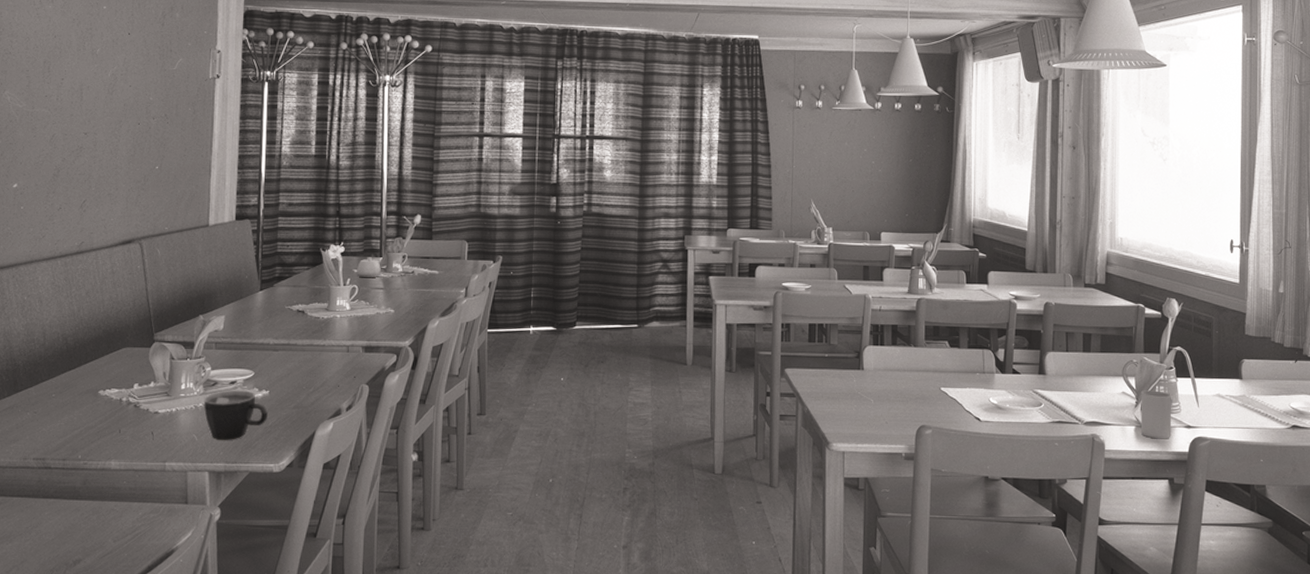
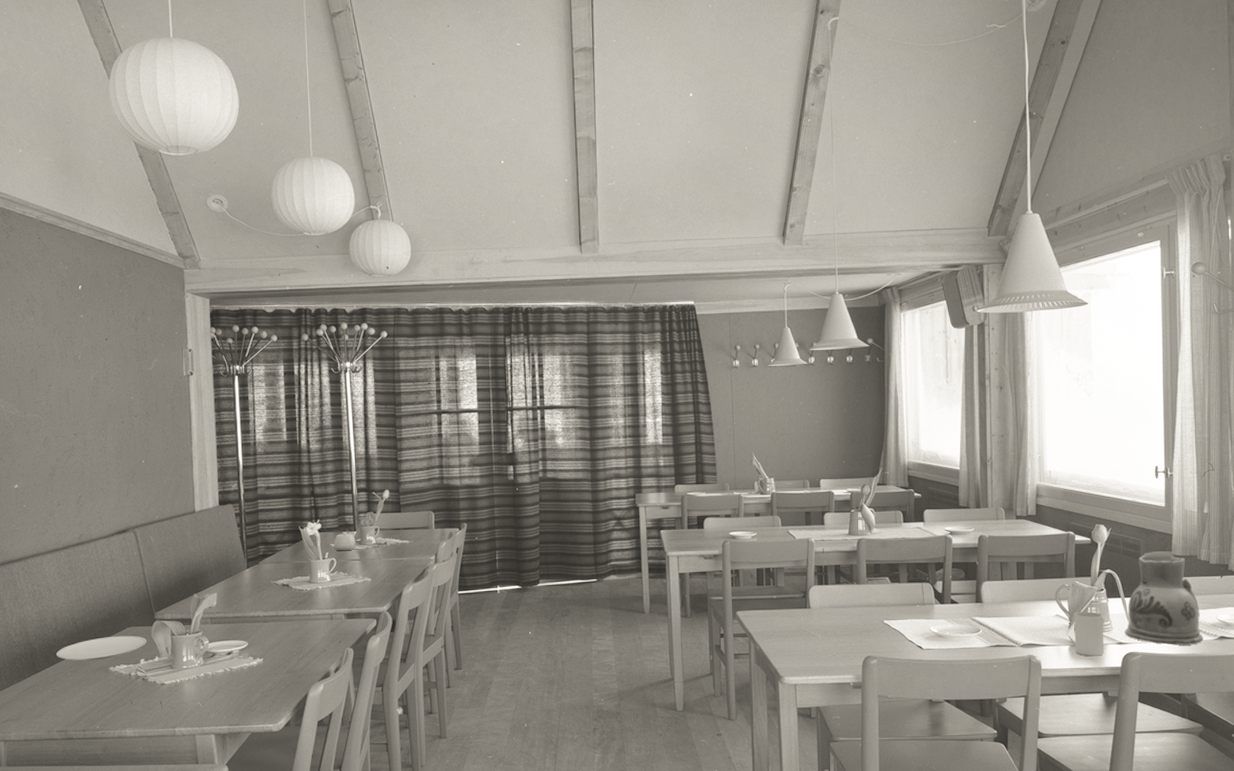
plate: none [41,356,143,382] -> present [56,635,147,661]
cup: present [203,390,269,440] -> none [204,659,264,705]
ceramic pitcher: none [1193,330,1275,433] -> present [1124,551,1203,646]

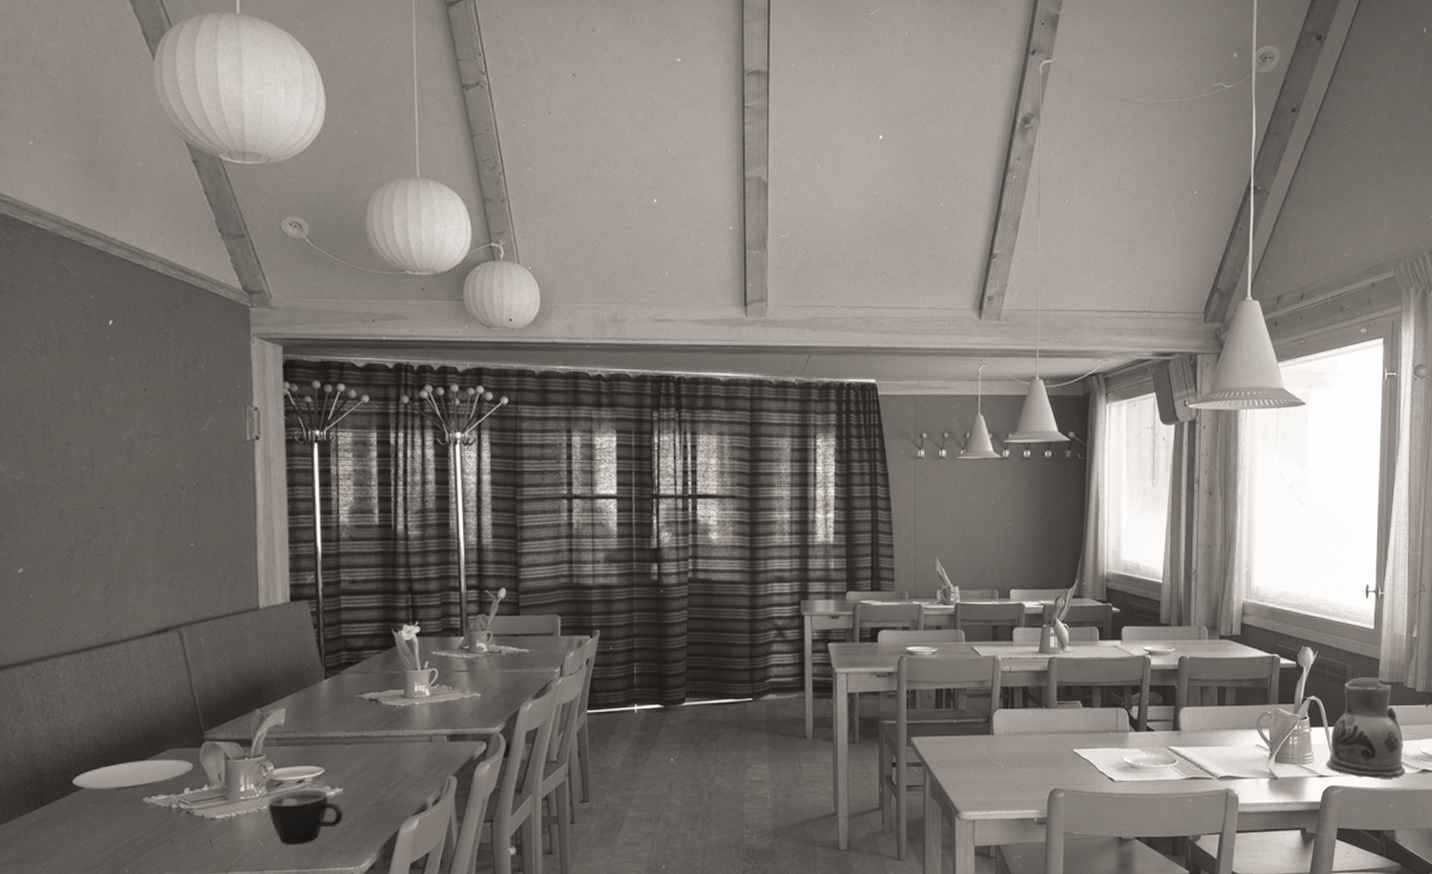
cup: none [204,659,264,705] -> present [267,789,344,844]
sugar bowl: present [334,532,356,551] -> none [436,637,463,660]
cup: present [1074,611,1104,656] -> none [1274,741,1306,790]

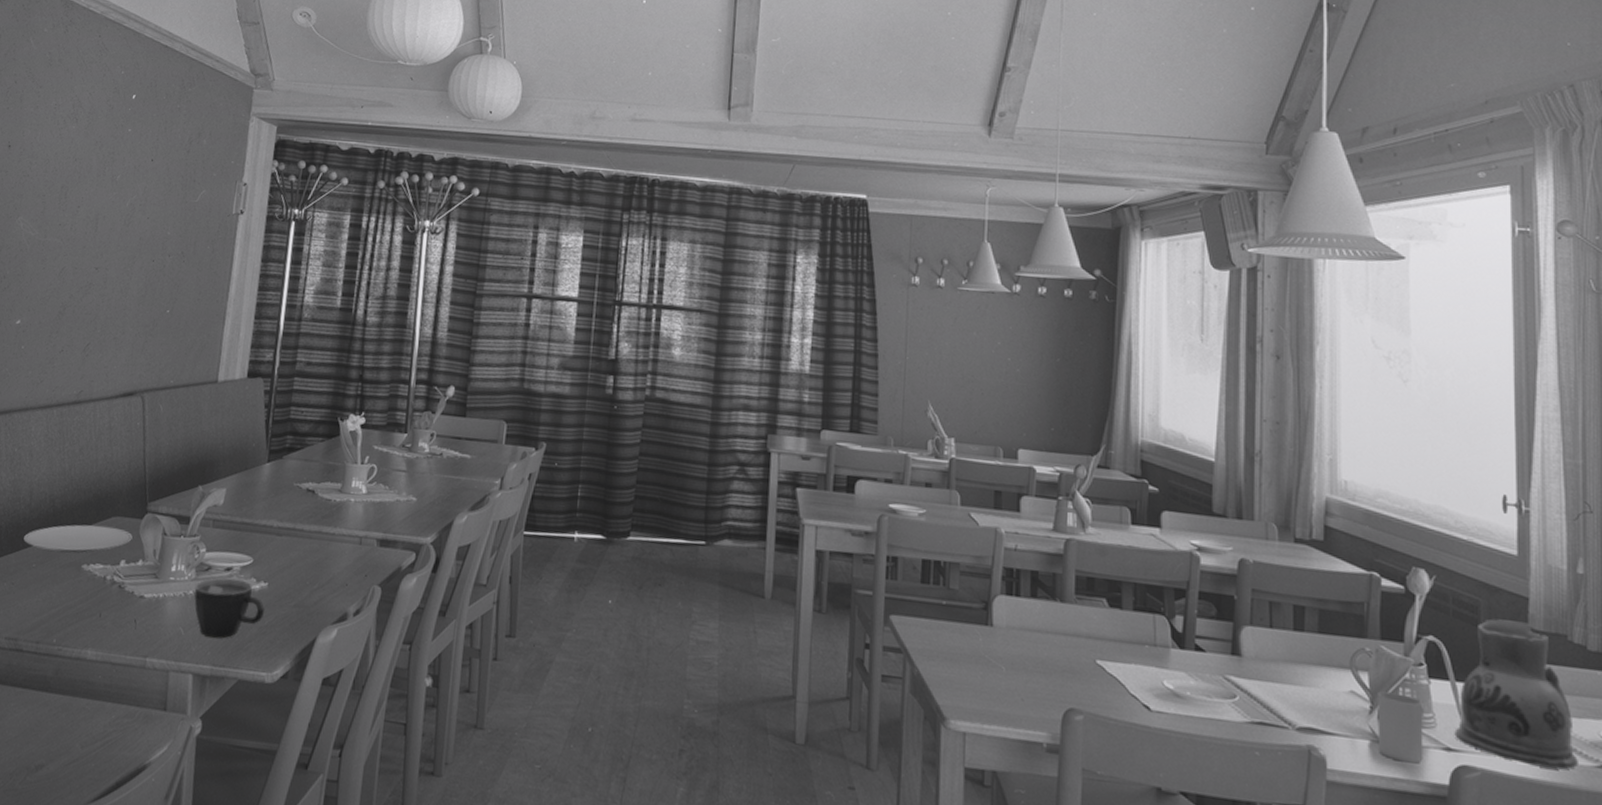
cup: none [1274,741,1306,790] -> present [1377,691,1423,764]

